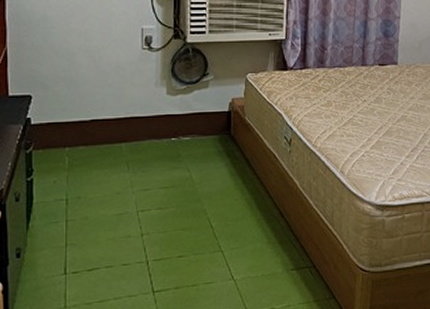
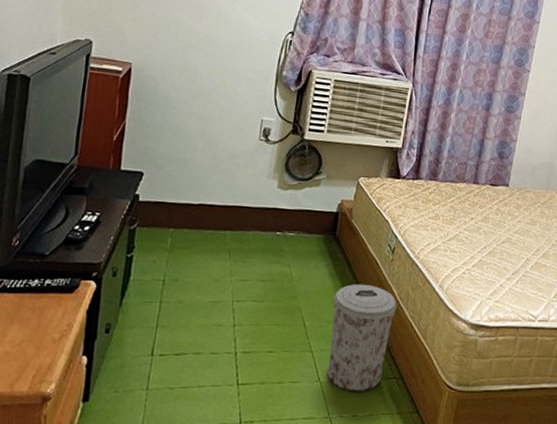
trash can: none [236,179,300,286] -> present [327,284,397,392]

